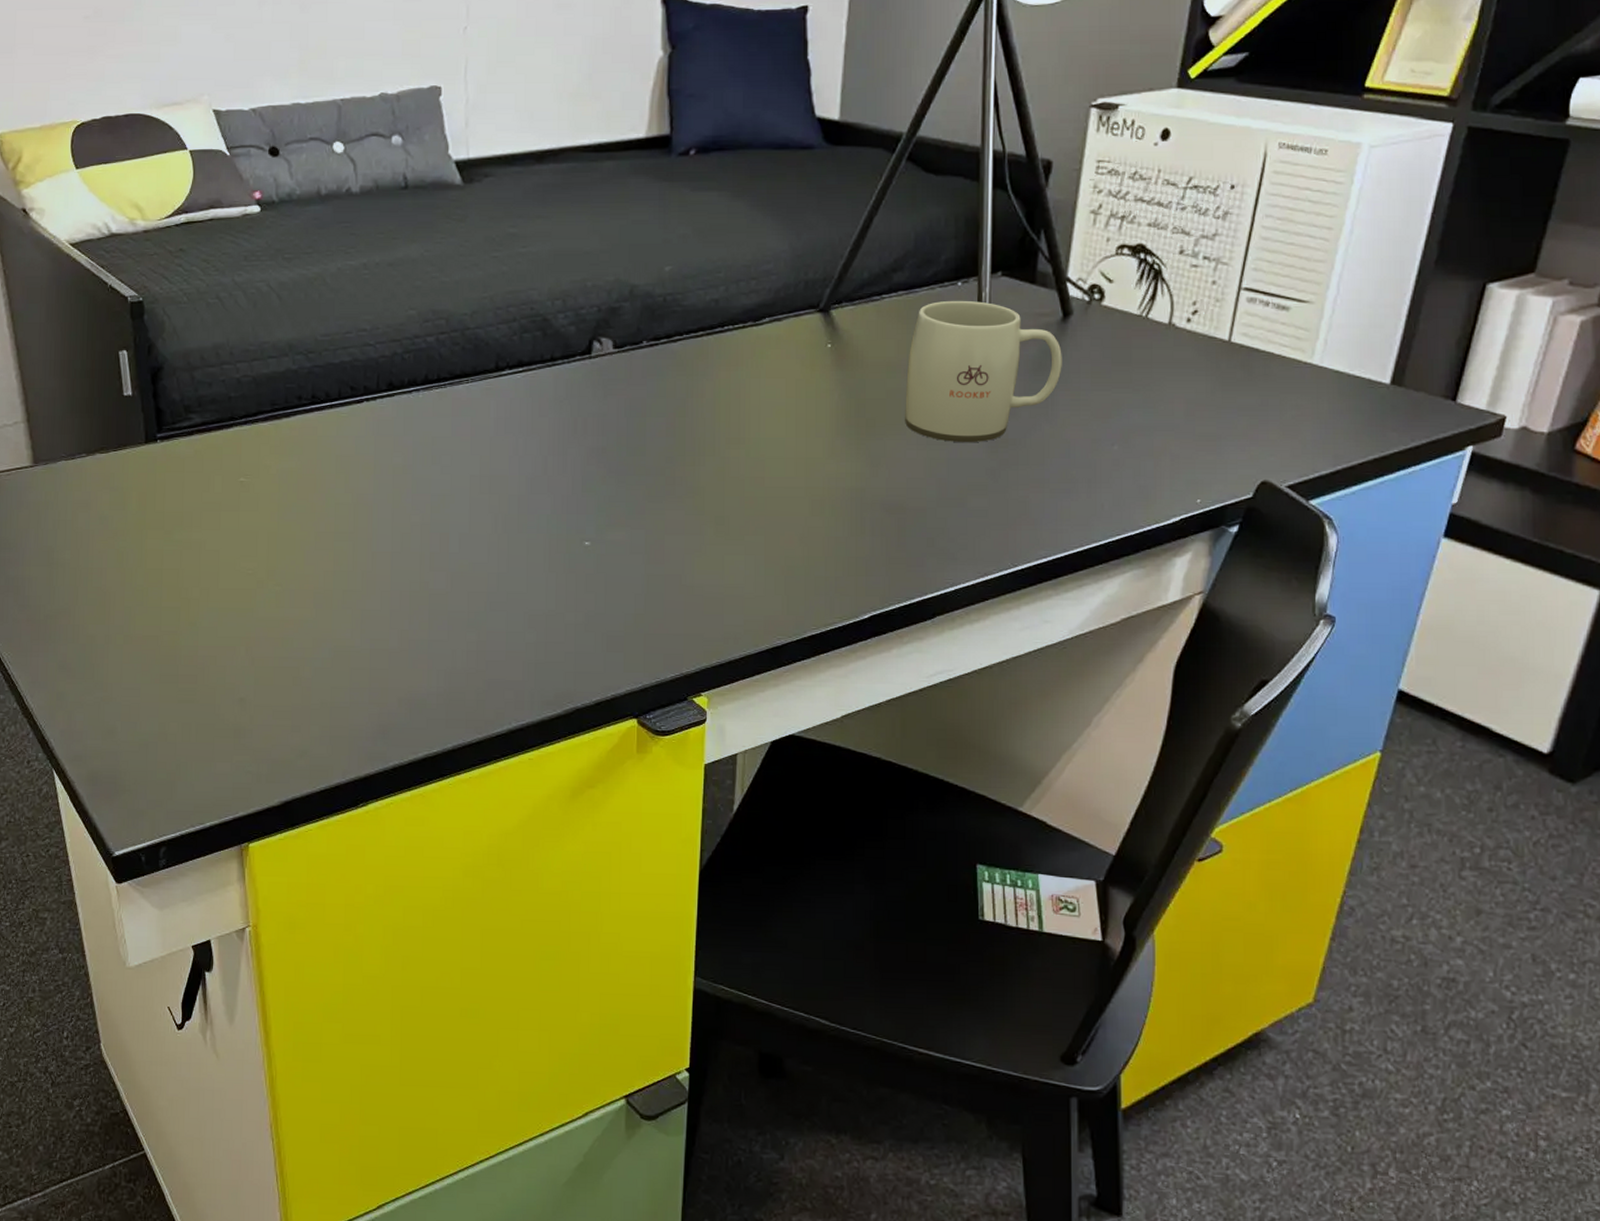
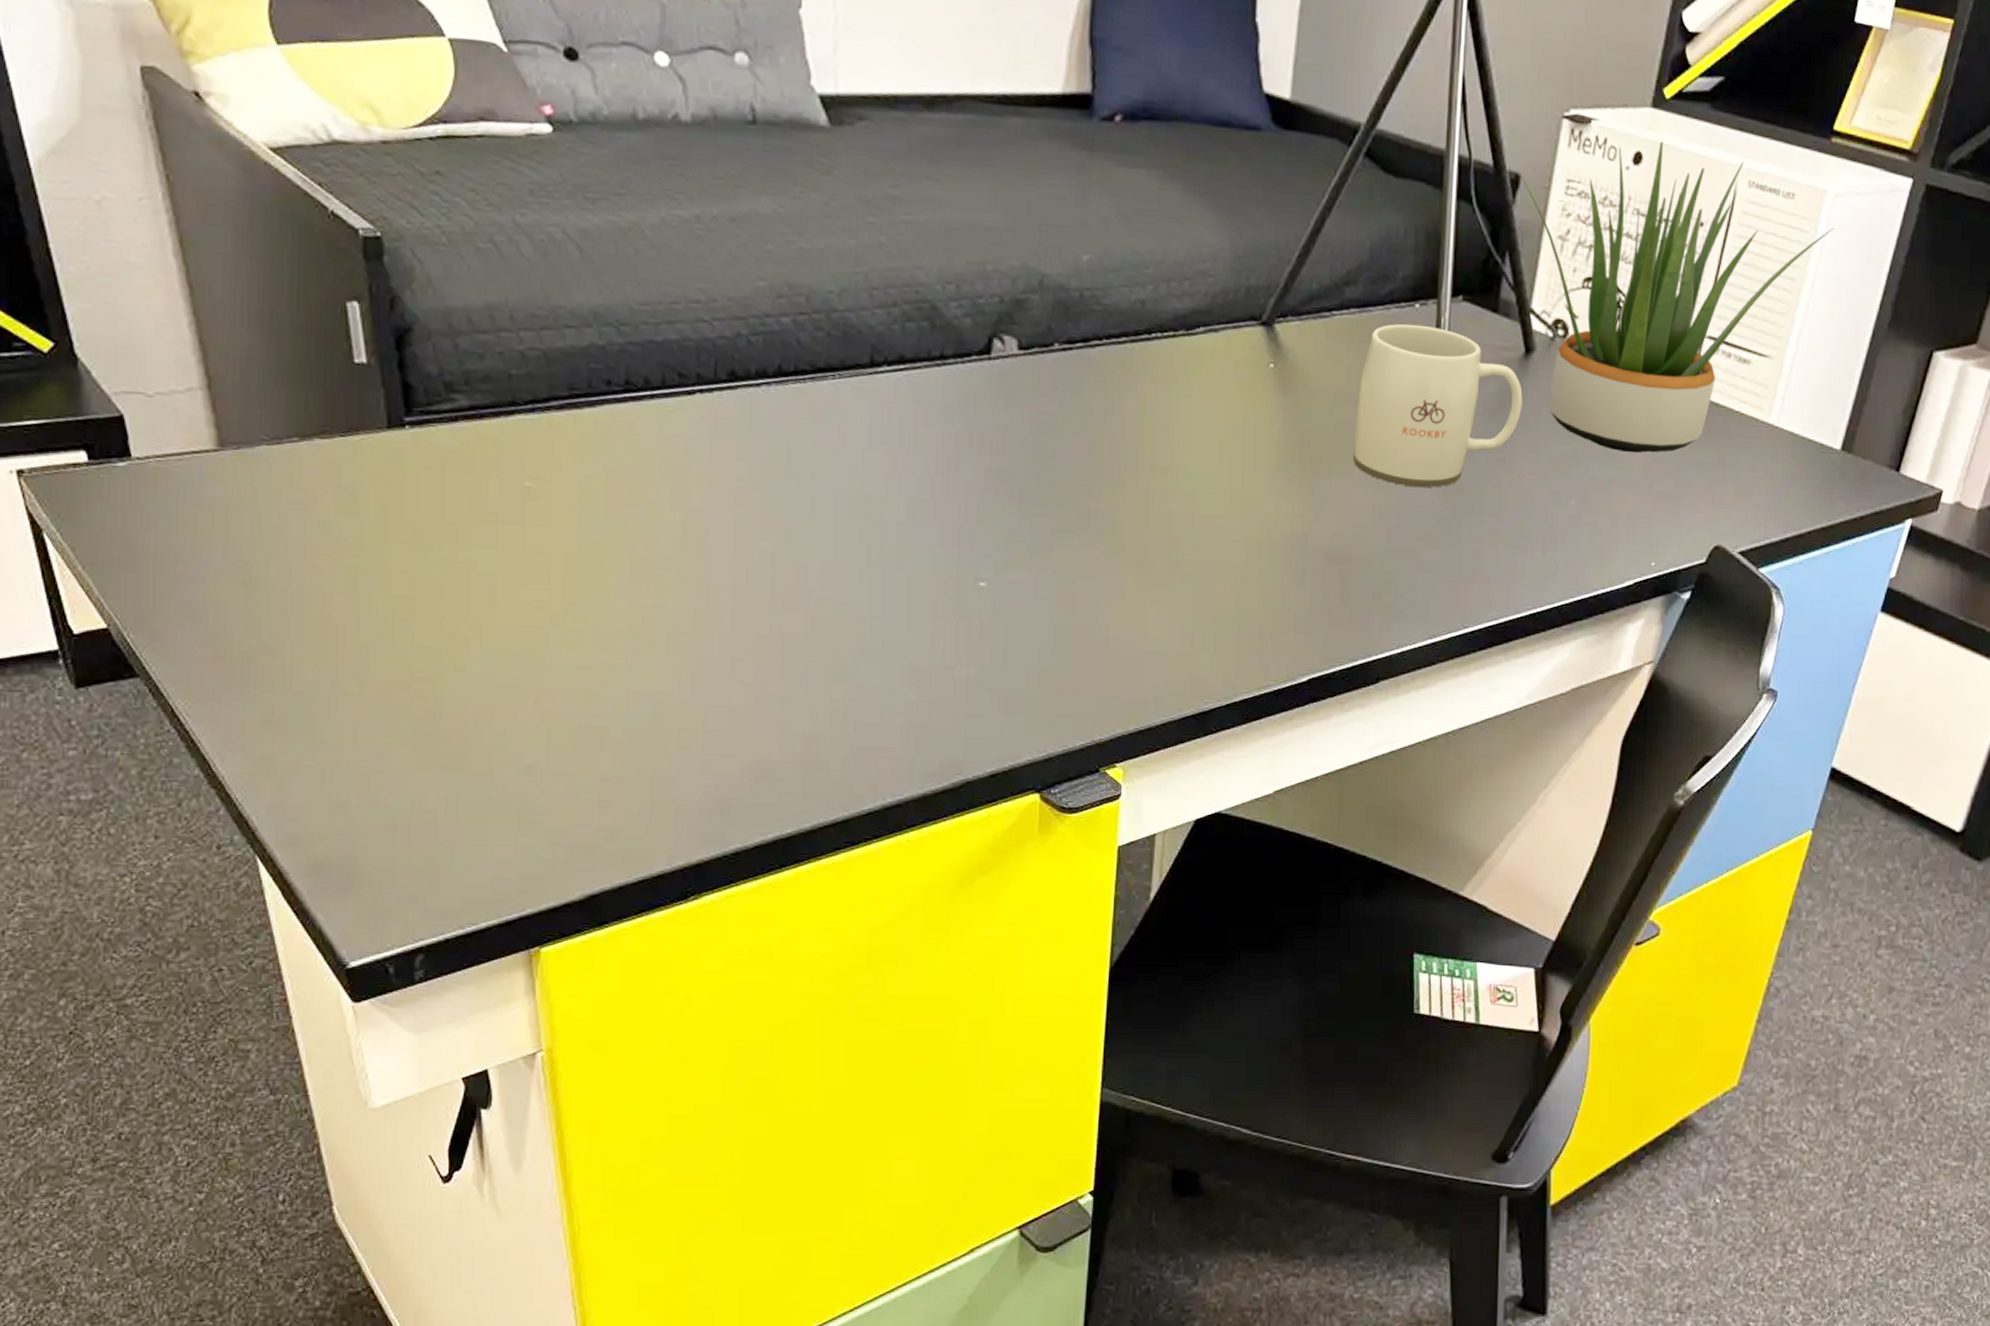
potted plant: none [1048,117,1371,399] -> present [1517,141,1834,453]

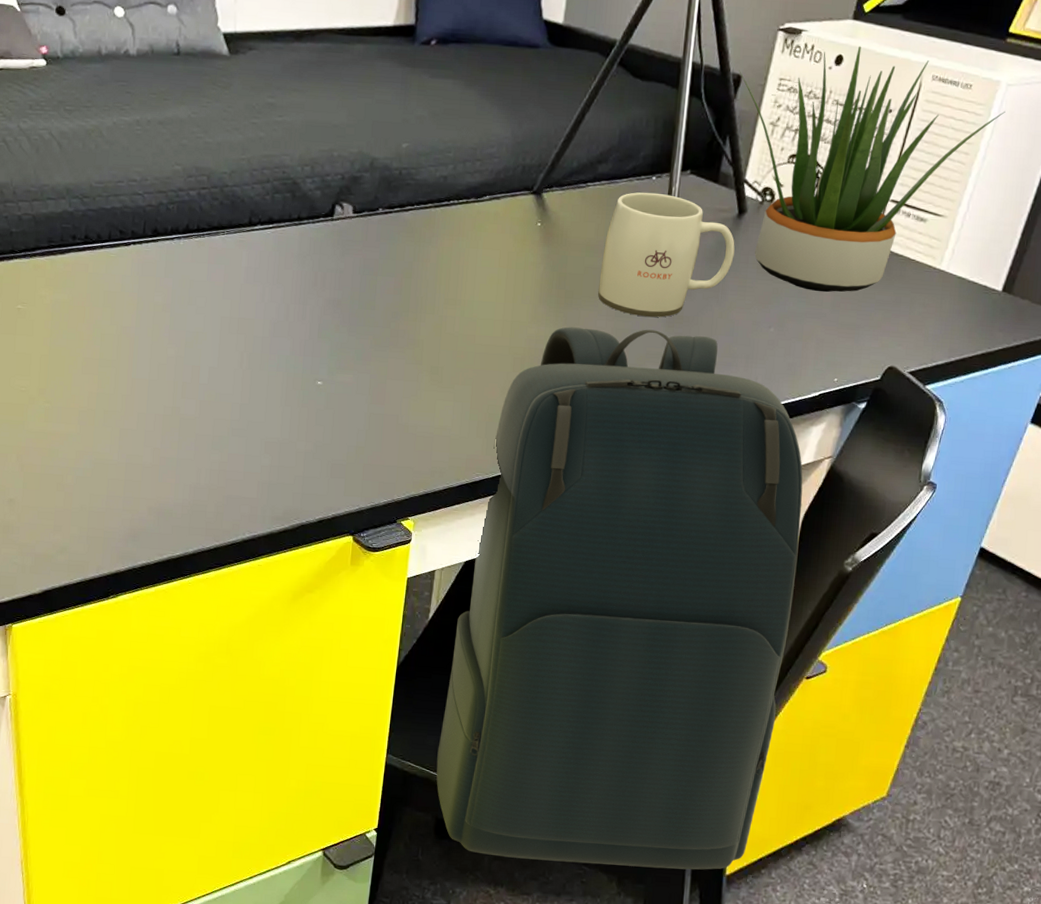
backpack: none [1170,501,1621,1212] -> present [436,327,803,870]

